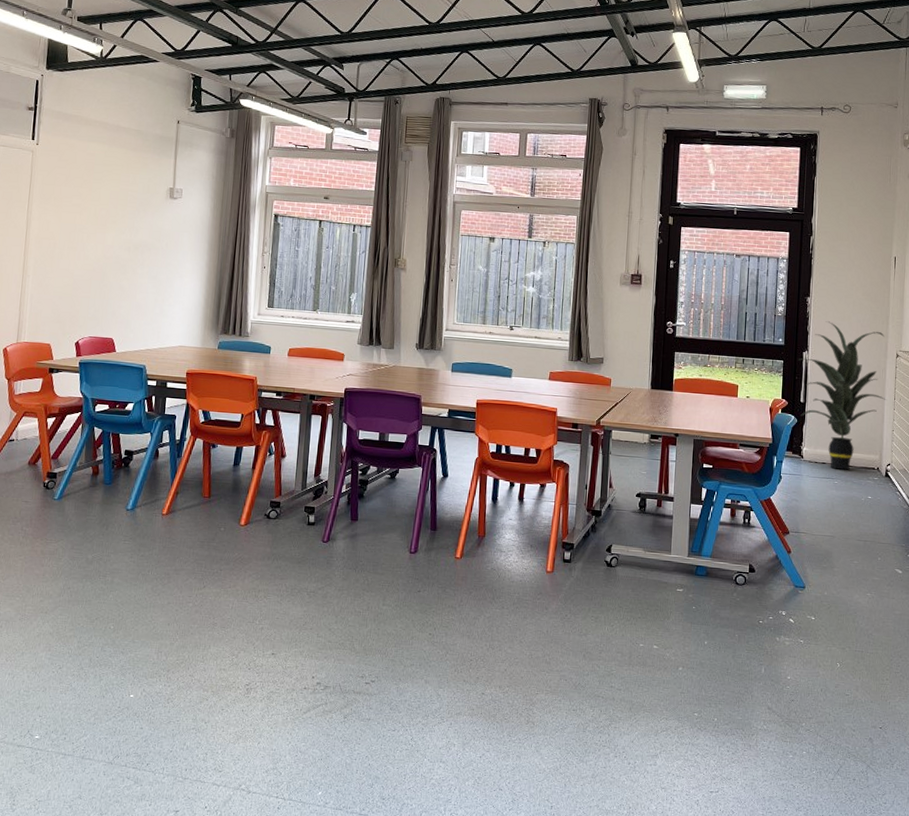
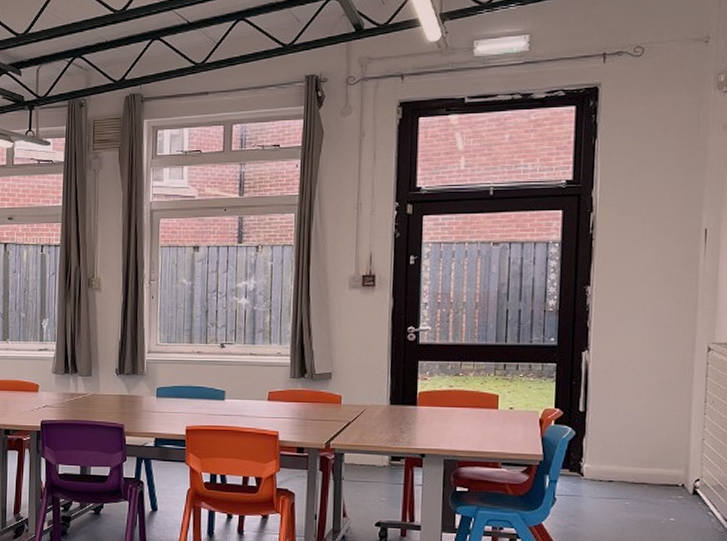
indoor plant: present [798,321,886,470] -> none [575,313,694,488]

